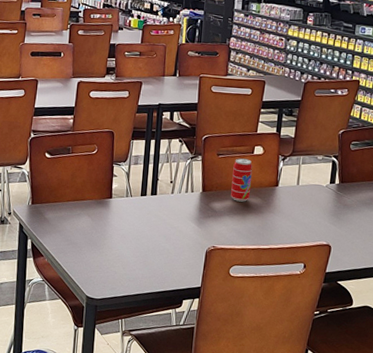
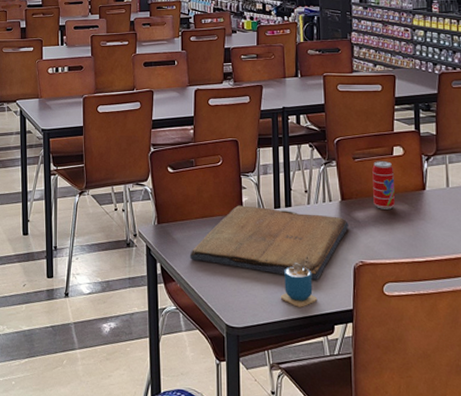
religious icon: none [59,191,206,261] -> present [189,205,349,280]
cup: none [137,238,171,284] -> present [280,255,318,307]

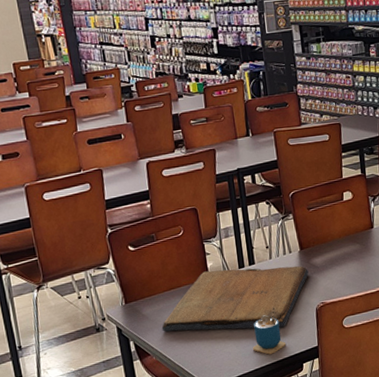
beverage can: present [372,161,395,210] -> none [325,207,348,252]

